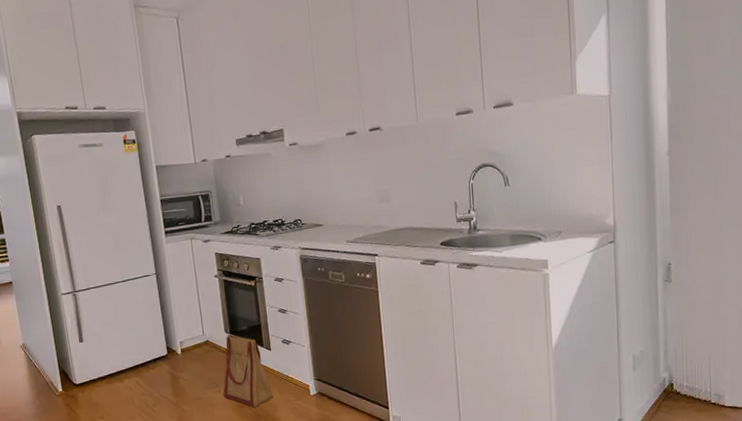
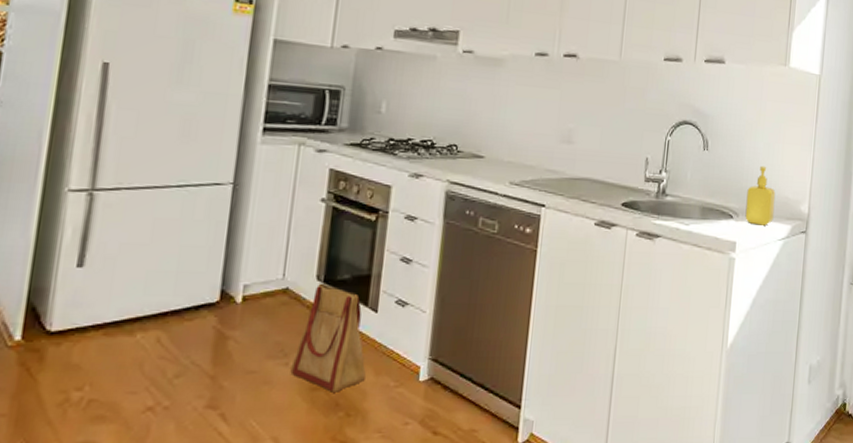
soap dispenser: none [551,190,580,243] -> present [745,165,776,226]

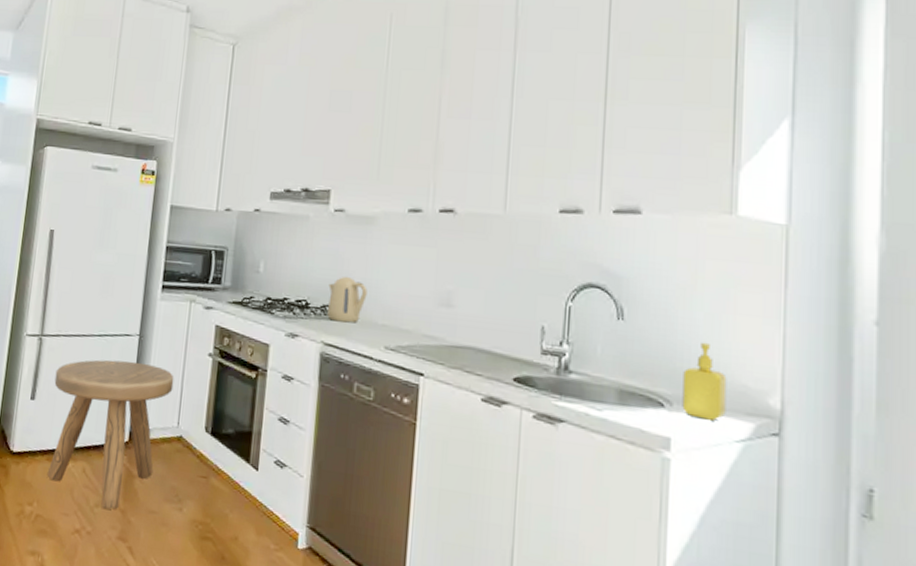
stool: none [104,213,279,379] -> present [47,359,174,510]
shopping bag: present [290,283,366,392] -> none [183,434,248,546]
kettle: none [454,116,494,161] -> present [327,276,367,323]

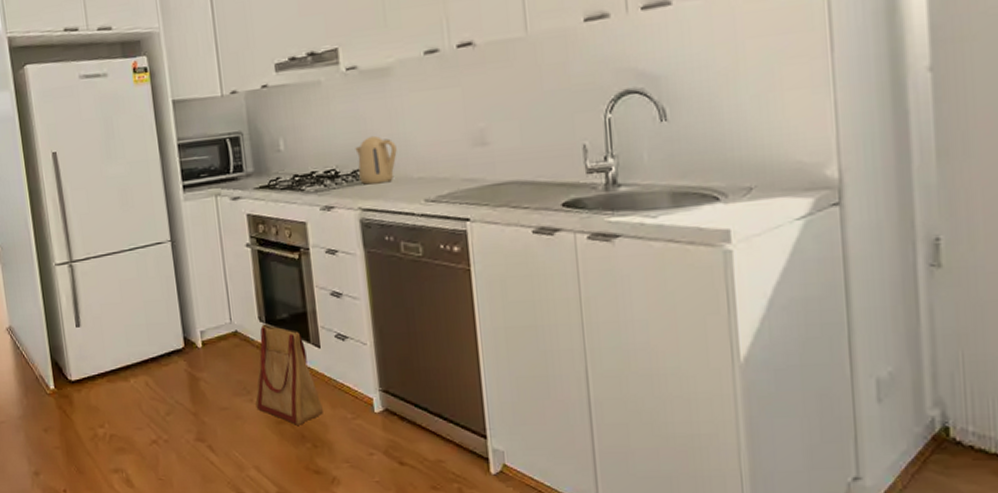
stool: present [47,359,174,510] -> none [94,267,218,416]
shopping bag: none [183,434,248,546] -> present [255,323,323,425]
soap dispenser: present [682,342,727,421] -> none [735,125,784,205]

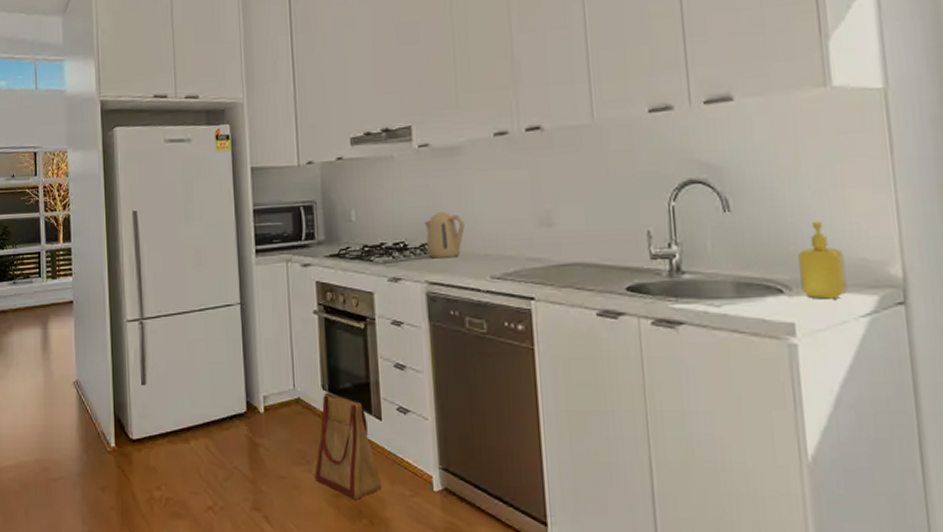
soap dispenser: none [735,125,784,205] -> present [798,221,848,299]

